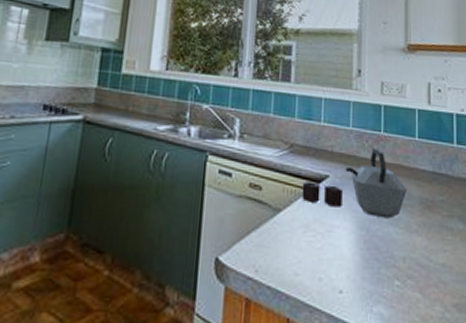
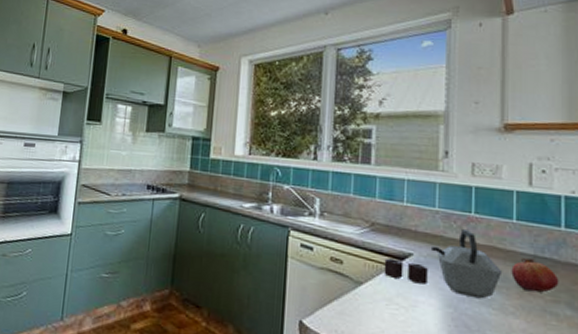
fruit: none [415,174,453,209] -> present [511,258,559,293]

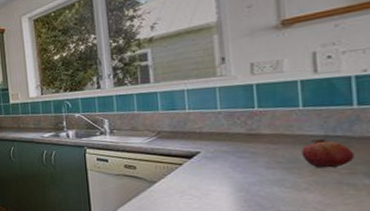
kettle: present [384,228,503,299] -> none [174,122,293,181]

